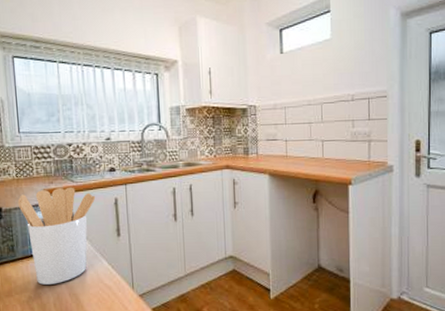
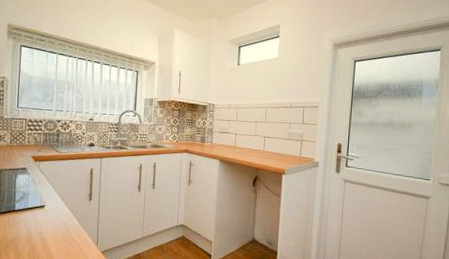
utensil holder: present [17,187,96,285] -> none [8,155,75,237]

